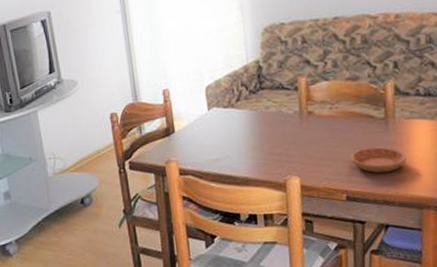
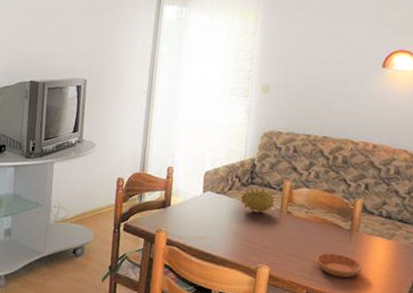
fruit: none [252,92,292,120] -> present [240,188,274,214]

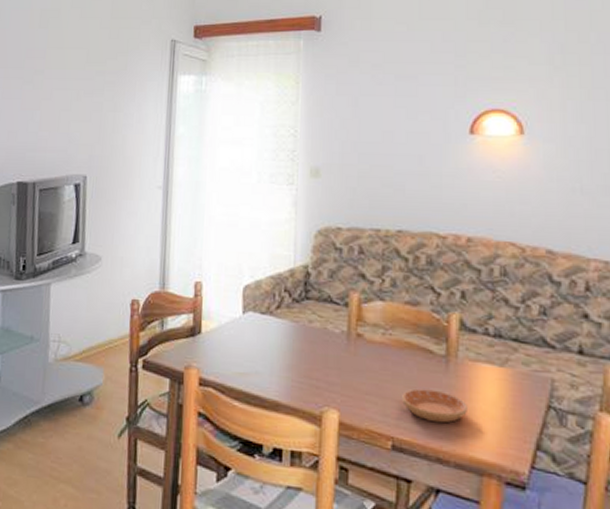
fruit: present [240,188,274,214] -> none [293,304,339,338]

